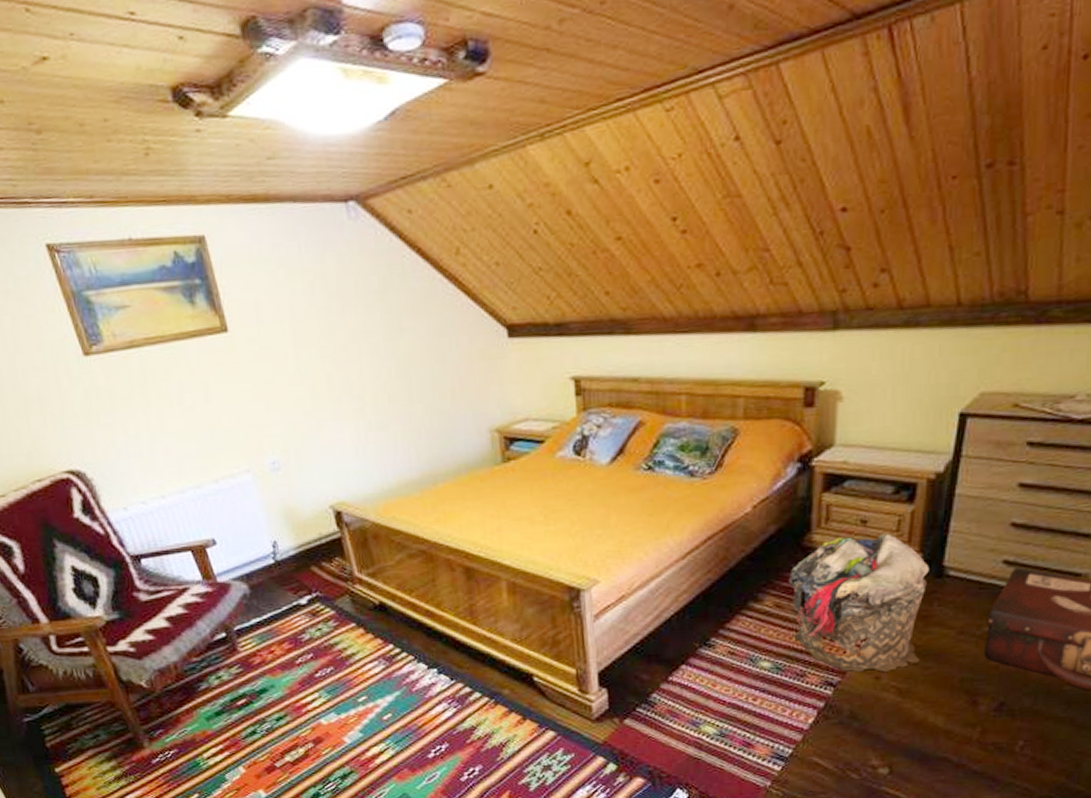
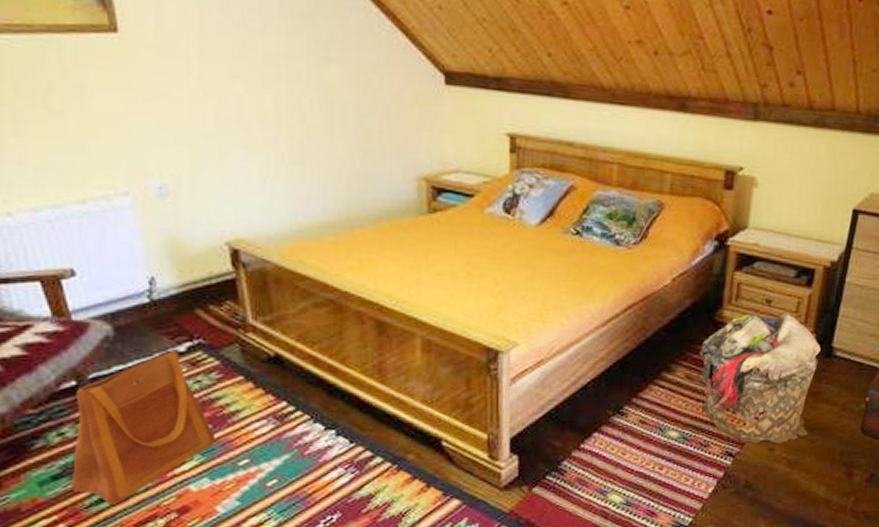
tote bag: none [227,603,338,736] -> present [71,350,216,505]

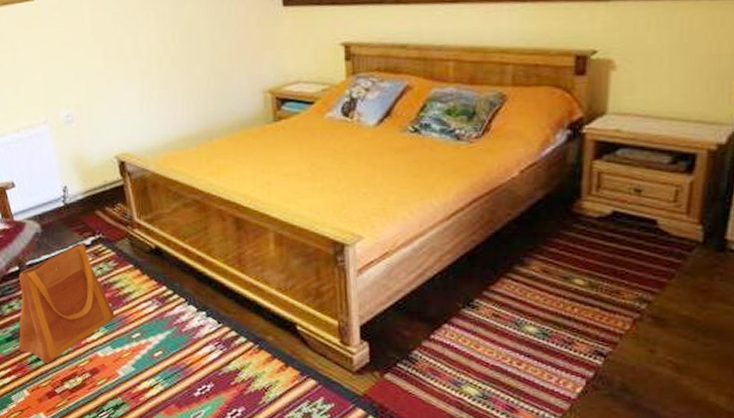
laundry basket: present [699,314,821,445] -> none [556,203,710,346]

